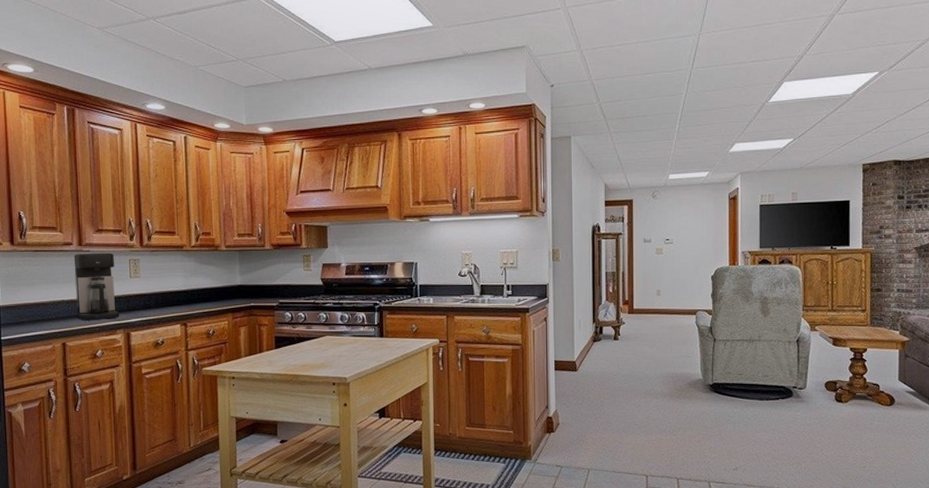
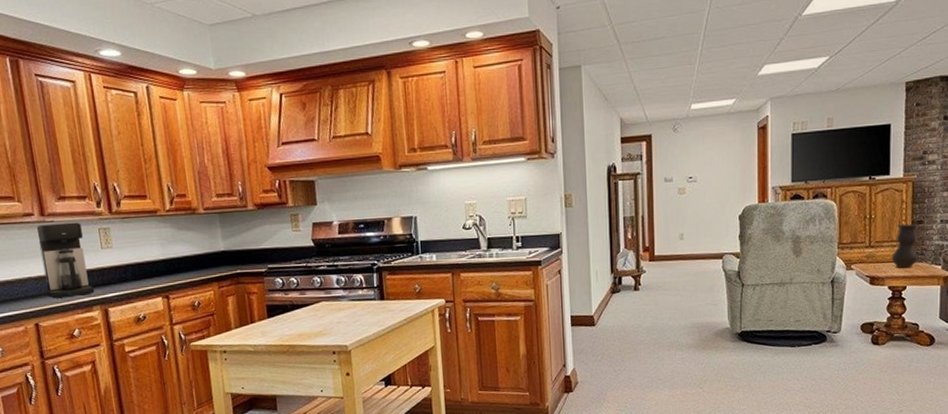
vase: none [852,291,878,333] -> present [891,223,919,269]

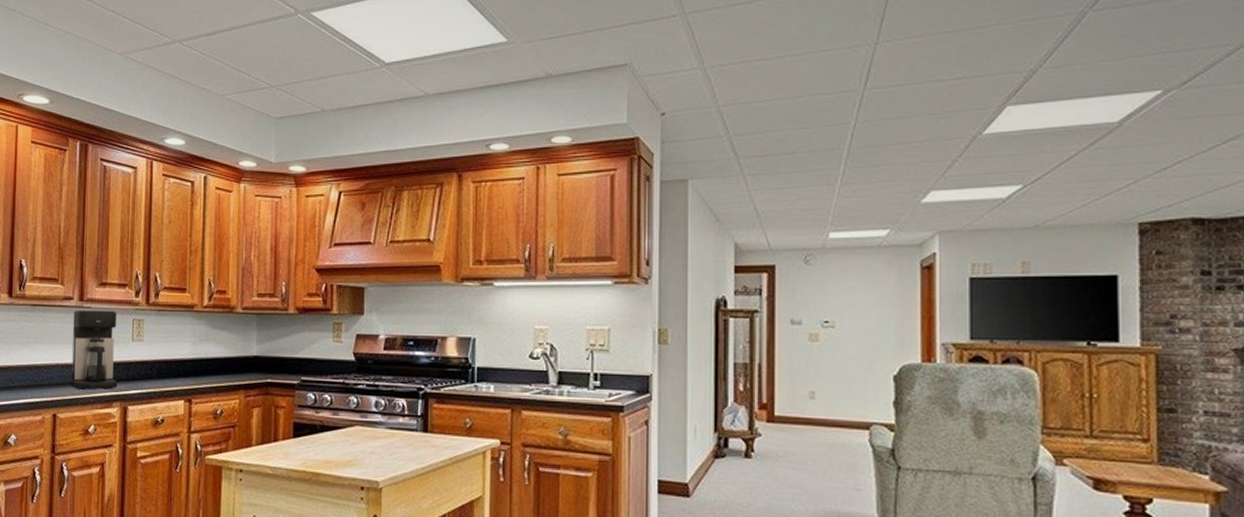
vase: present [891,223,919,269] -> none [1126,410,1171,474]

